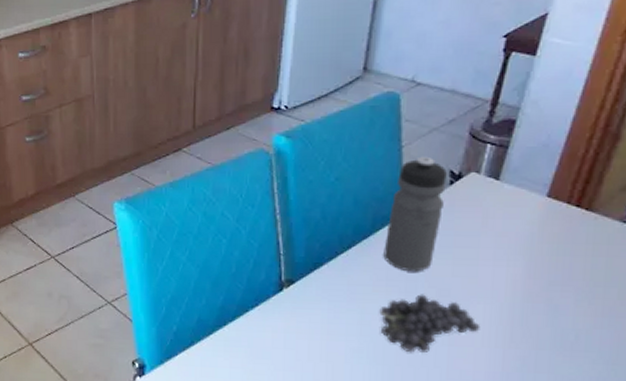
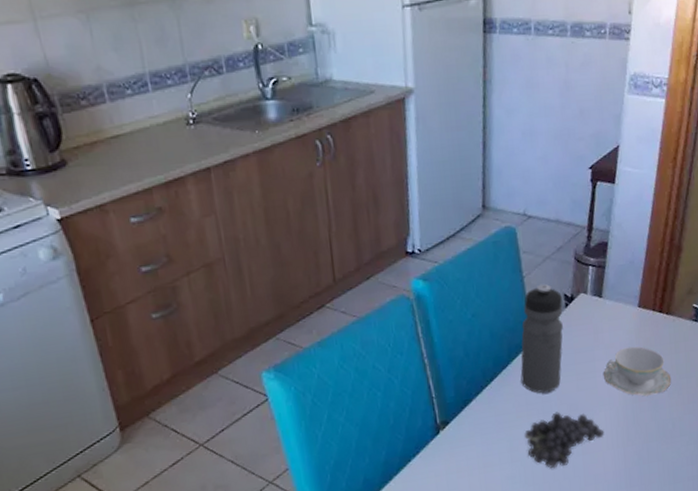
teacup: none [489,239,582,298] -> present [604,346,672,397]

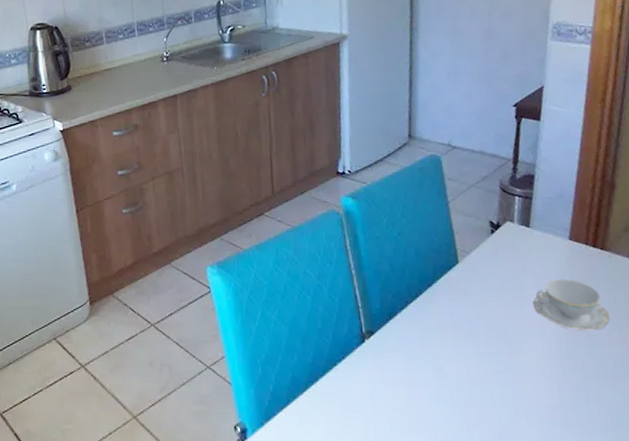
water bottle: present [520,283,563,393] -> none [446,209,489,316]
fruit: present [524,412,605,469] -> none [450,335,536,394]

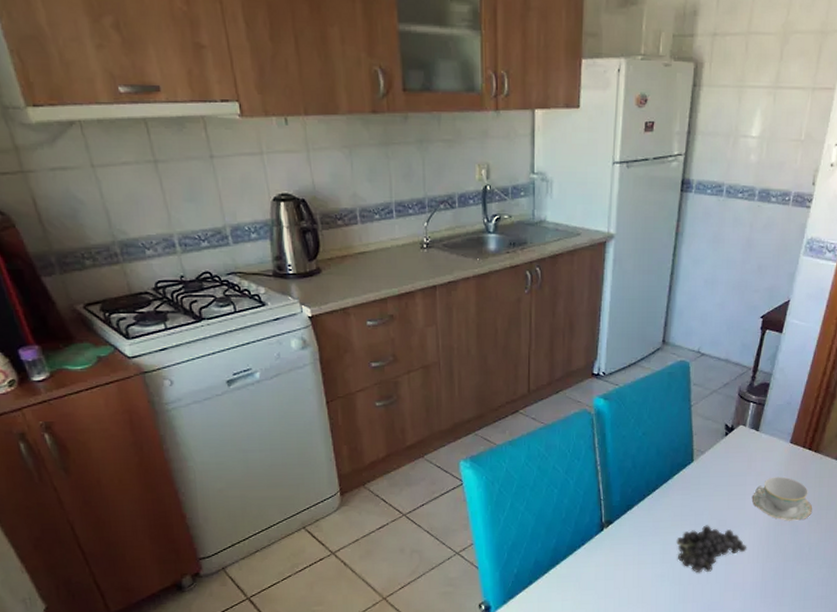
fruit: none [450,335,536,394] -> present [676,525,747,573]

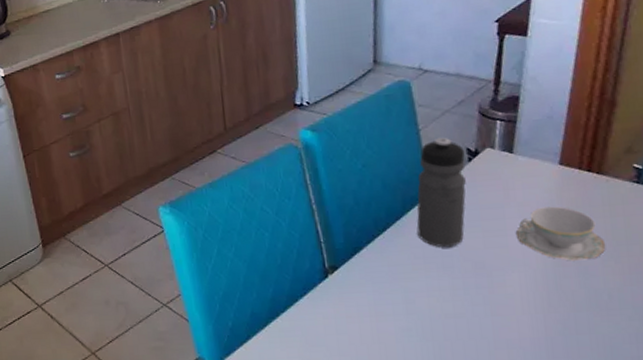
fruit: present [676,525,747,573] -> none [421,268,519,327]
water bottle: none [679,413,723,508] -> present [416,137,466,248]

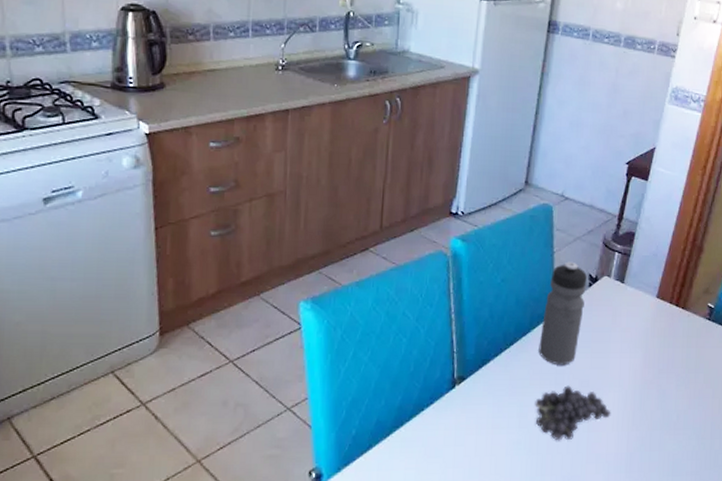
fruit: none [421,268,519,327] -> present [535,385,611,441]
teacup: present [517,206,606,261] -> none [617,334,681,384]

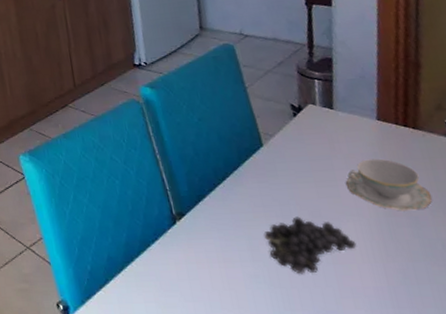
water bottle: present [538,261,587,366] -> none [249,94,298,197]
teacup: none [617,334,681,384] -> present [346,158,433,211]

